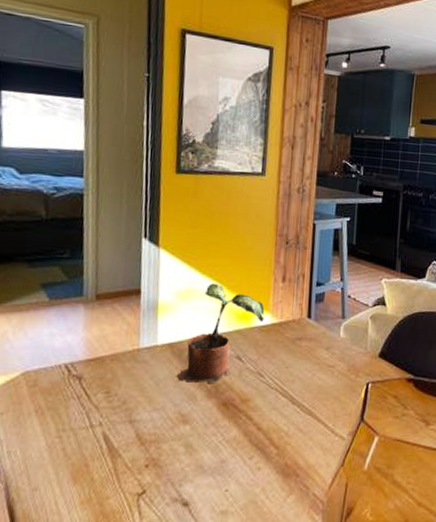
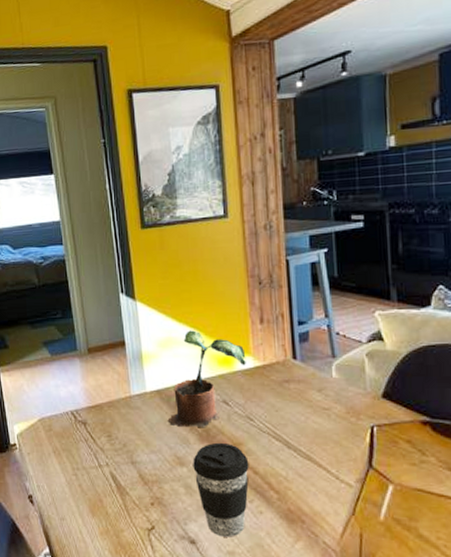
coffee cup: none [196,398,254,496] -> present [193,442,249,537]

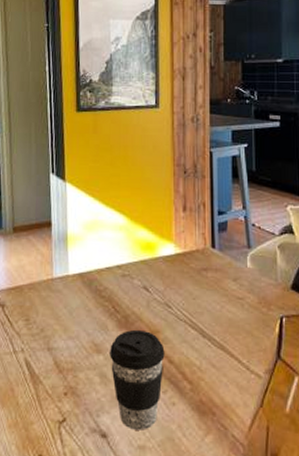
potted plant: present [167,330,246,428] -> none [87,214,168,315]

